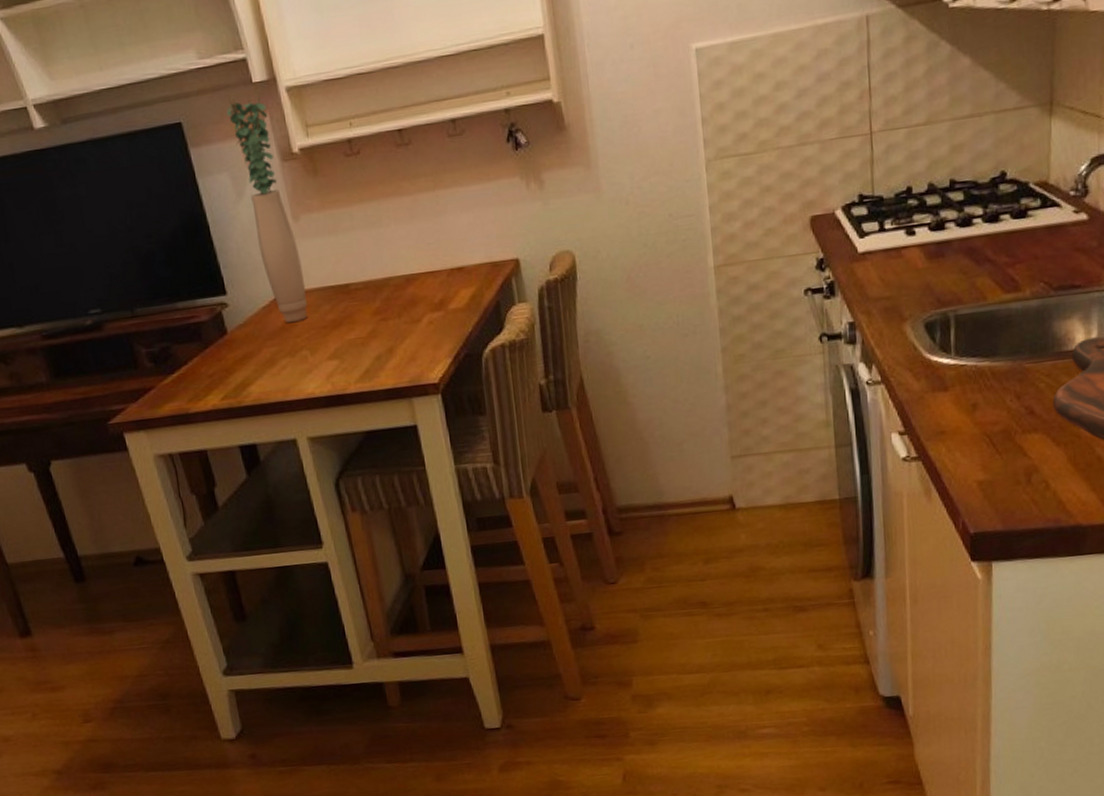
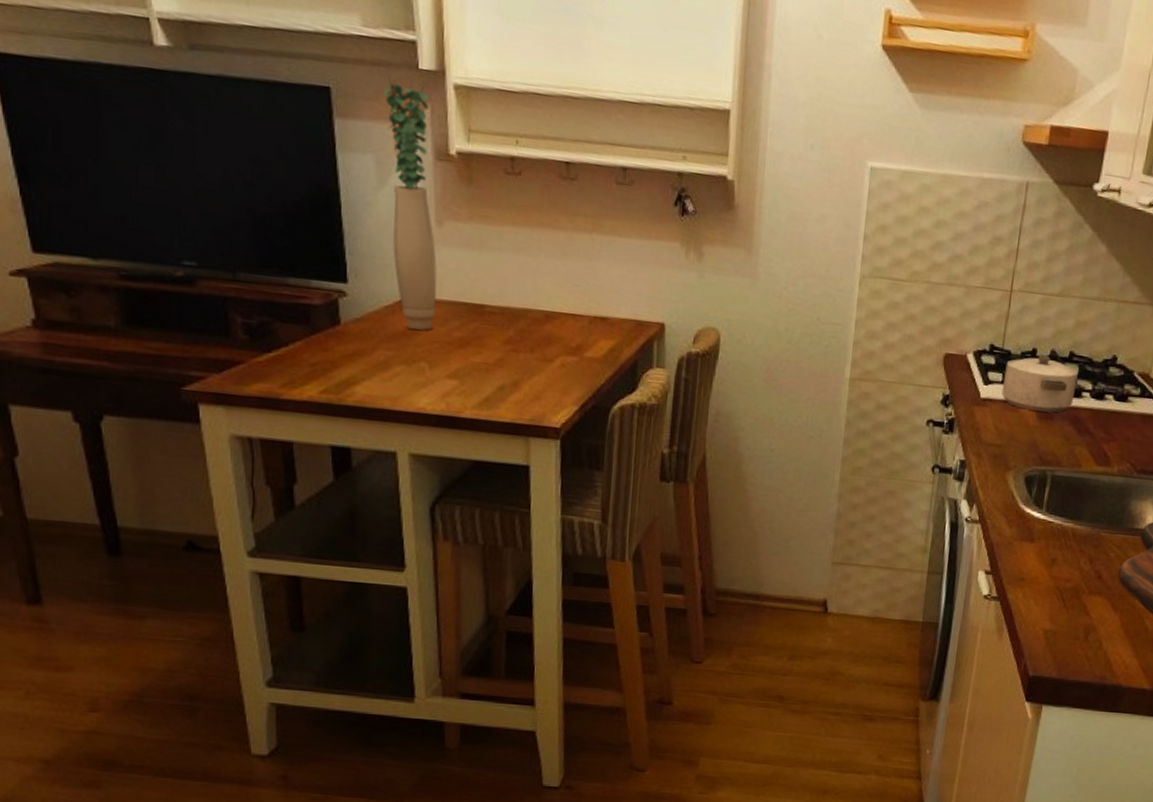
cooking pot: none [880,190,965,254] -> present [1001,355,1078,413]

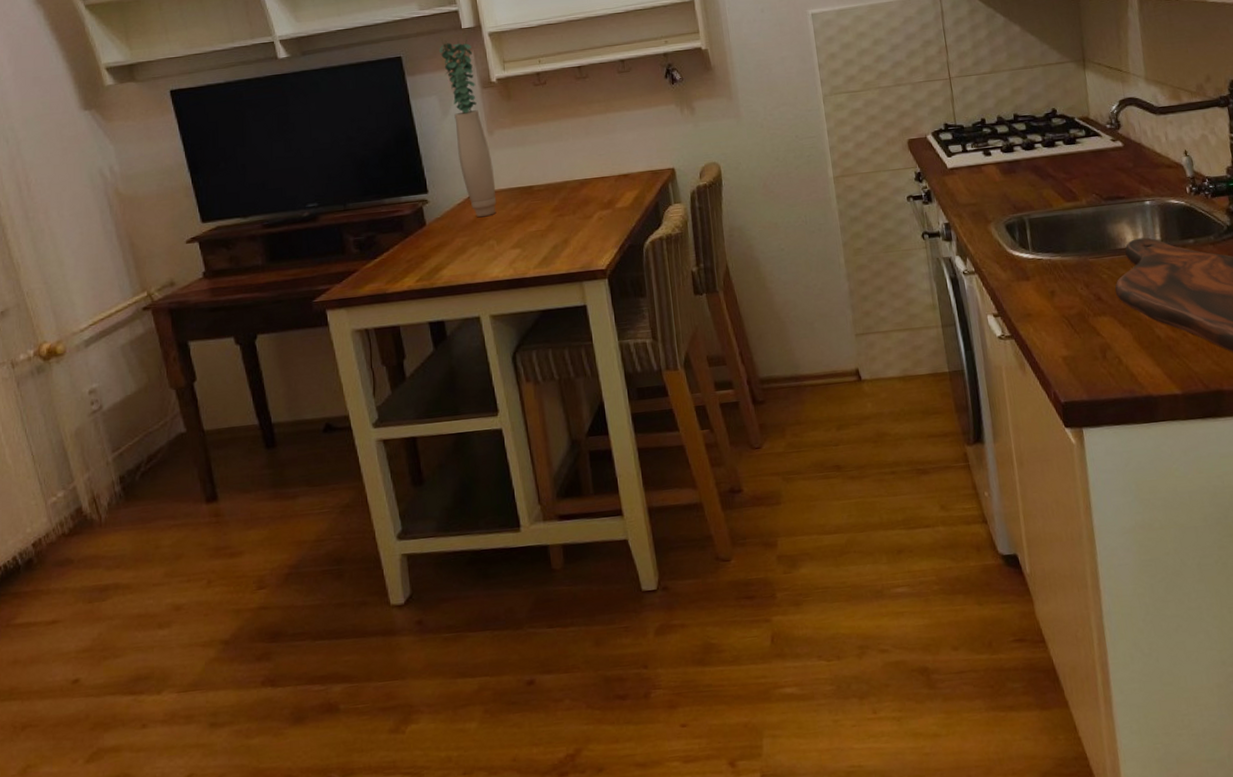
cooking pot: present [1001,355,1078,413] -> none [962,122,1029,170]

